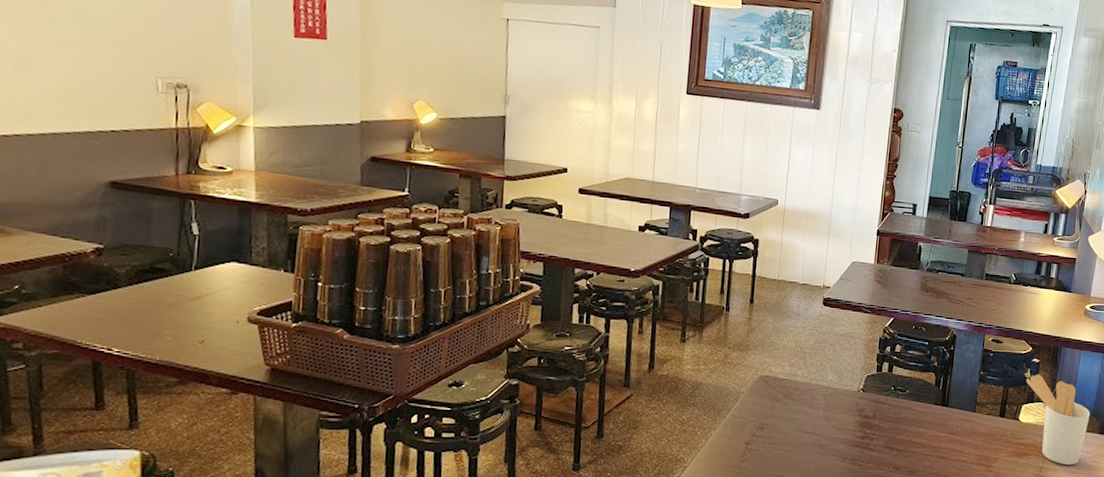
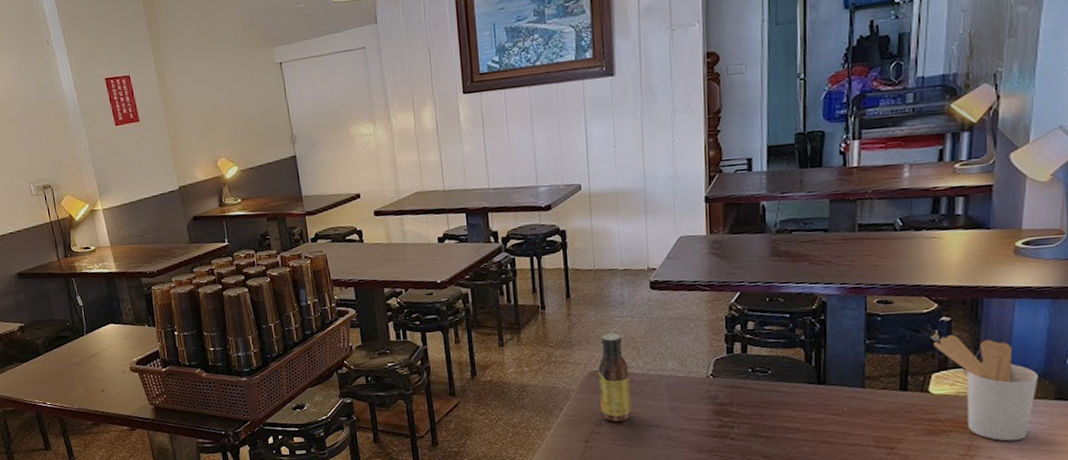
sauce bottle: none [765,342,795,426] -> present [598,333,632,422]

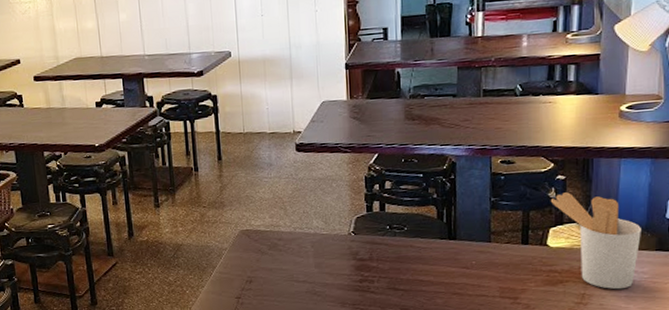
sauce bottle: present [598,333,632,422] -> none [248,194,280,278]

